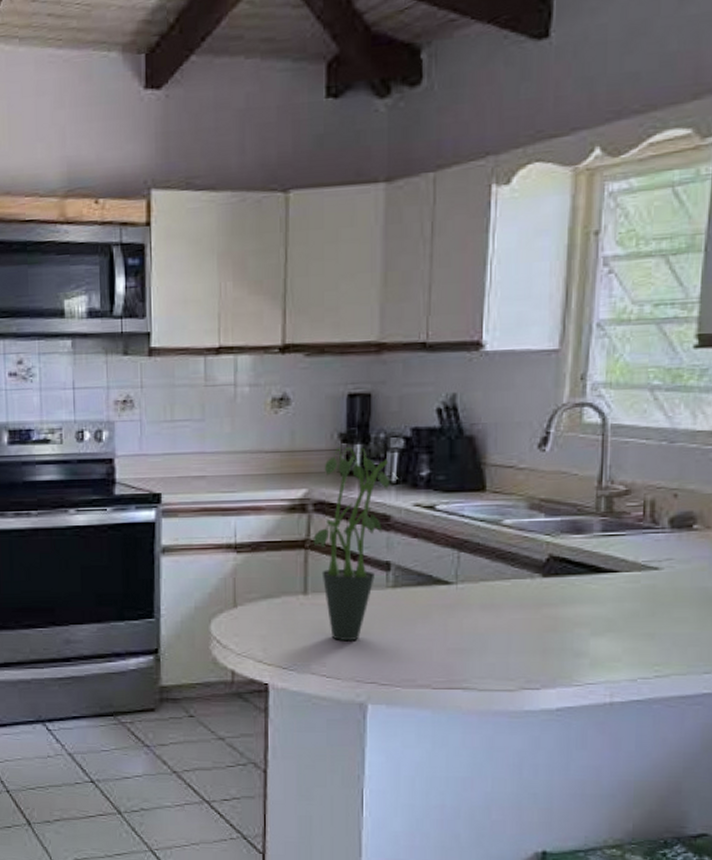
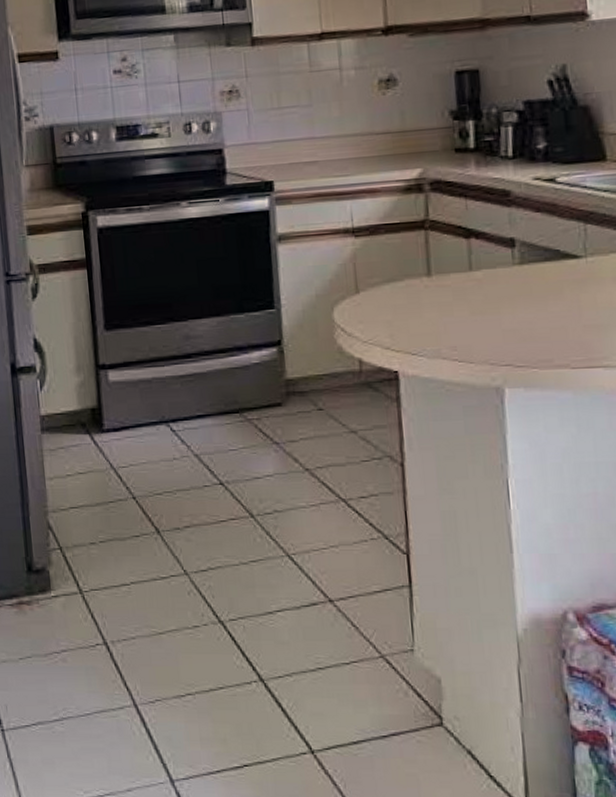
potted plant: present [313,447,398,640] -> none [432,124,514,322]

